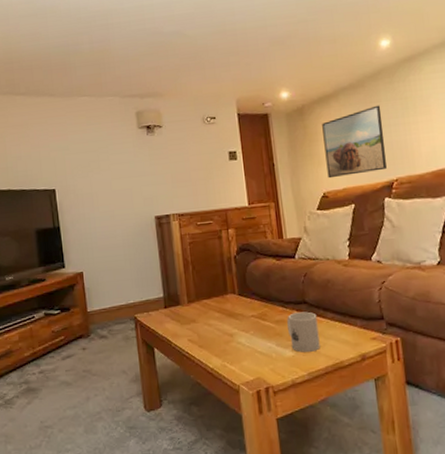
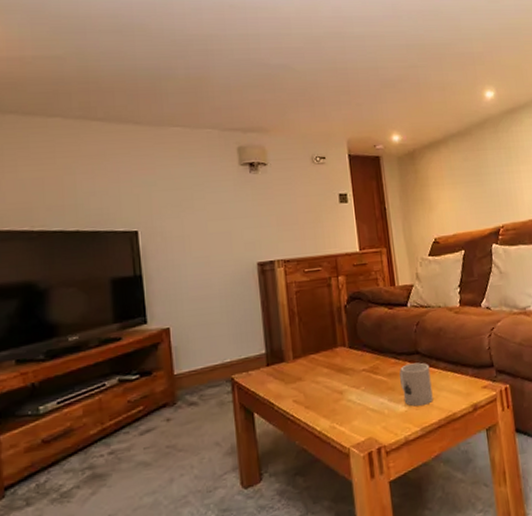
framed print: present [322,105,387,179] -> none [432,153,493,224]

